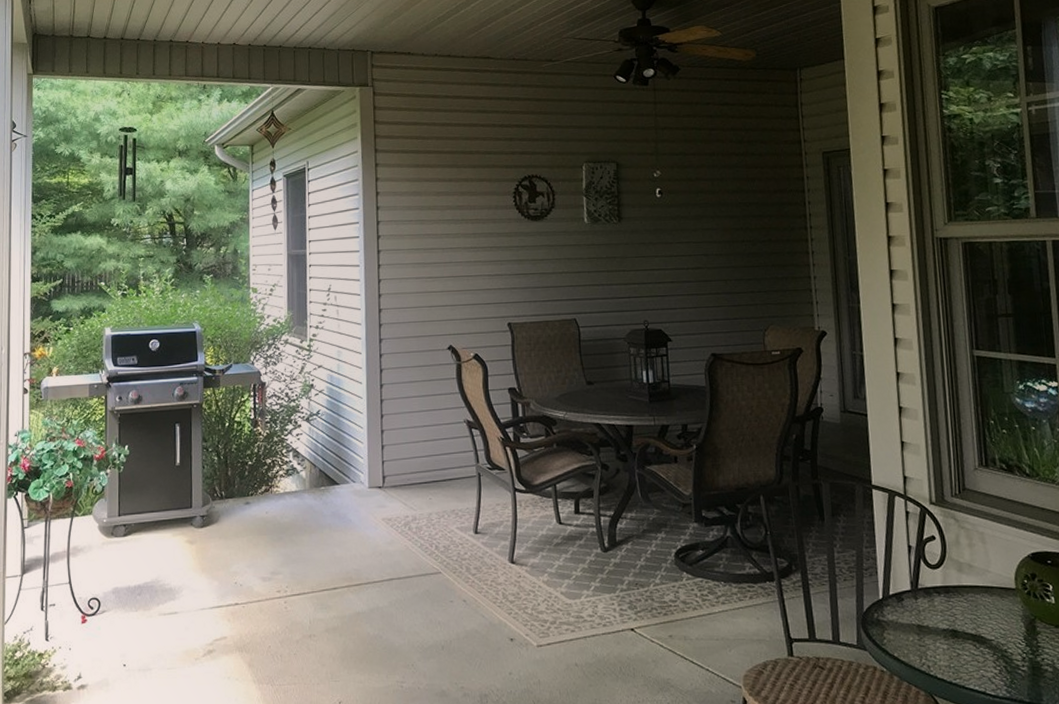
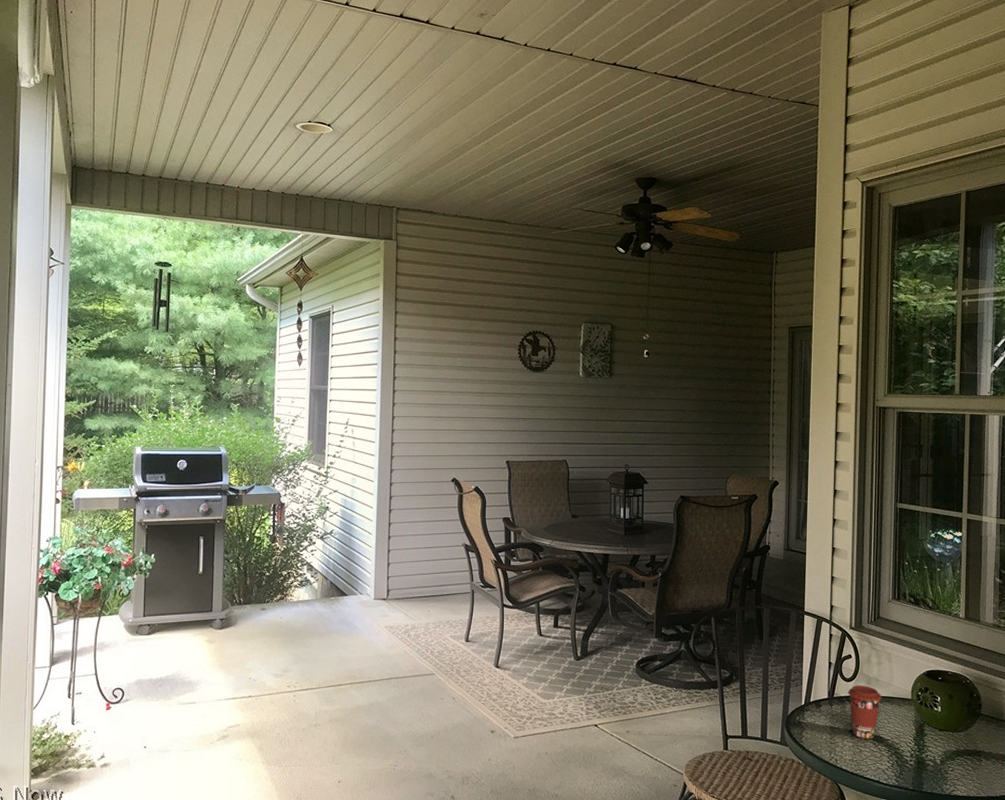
coffee cup: none [934,573,979,640] -> present [847,686,882,740]

